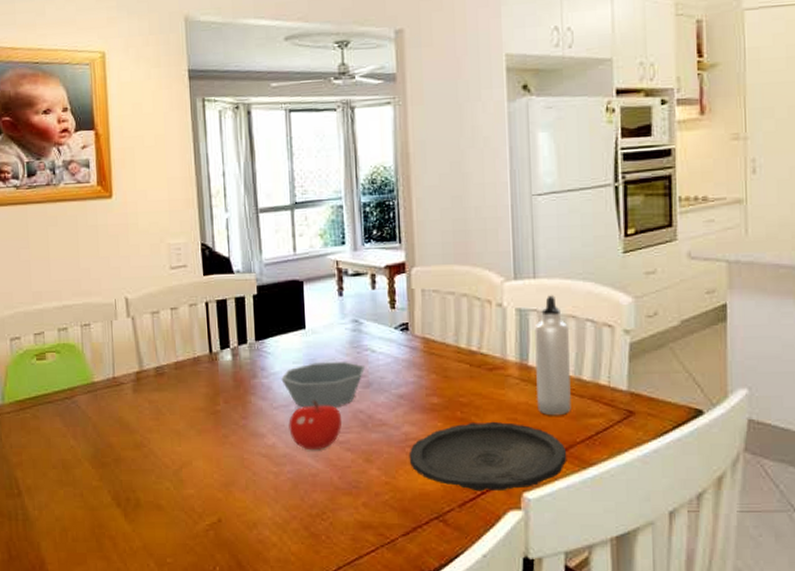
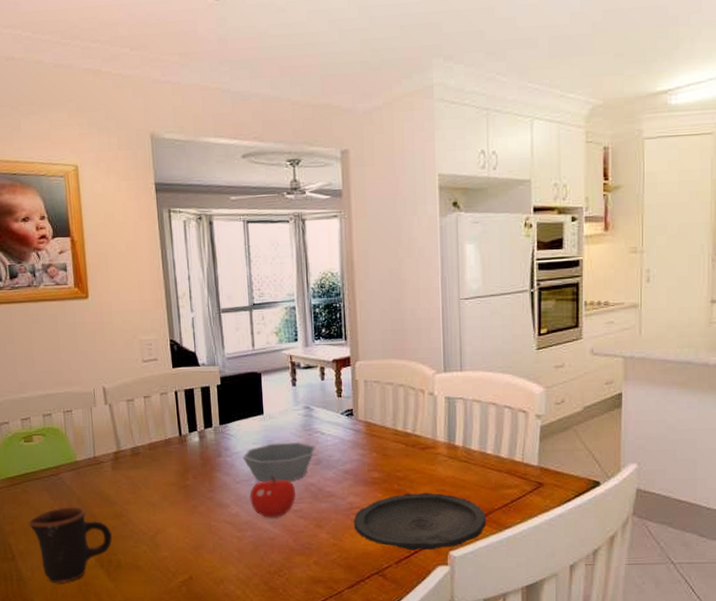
mug: none [37,435,131,525] -> present [27,507,112,584]
water bottle: present [534,295,571,416] -> none [461,386,491,488]

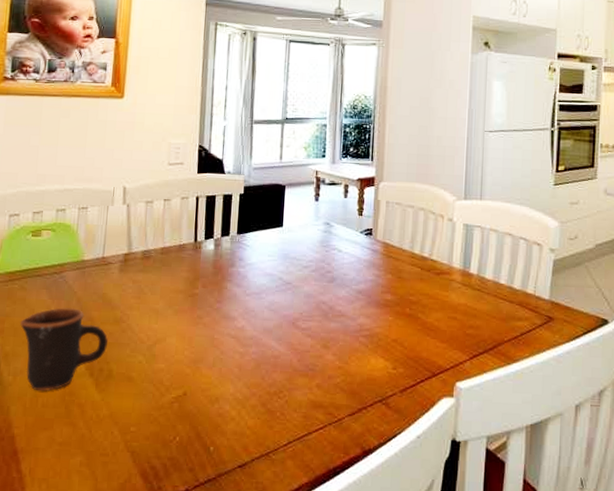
bowl: present [243,442,315,482] -> none [256,256,331,298]
fruit: present [250,475,296,518] -> none [258,290,307,335]
plate: present [353,492,487,551] -> none [361,318,496,380]

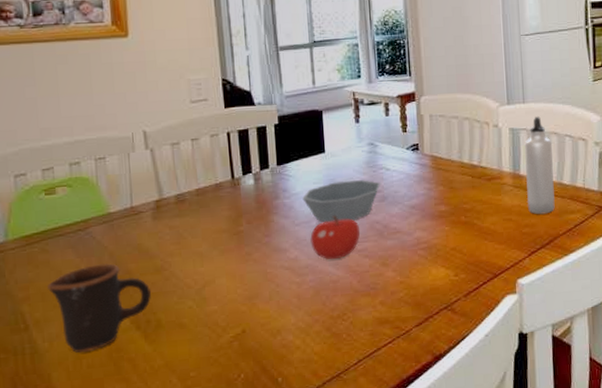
bowl: none [256,256,331,298] -> present [302,180,380,223]
fruit: none [258,290,307,335] -> present [310,215,360,260]
water bottle: none [474,215,505,318] -> present [524,116,555,215]

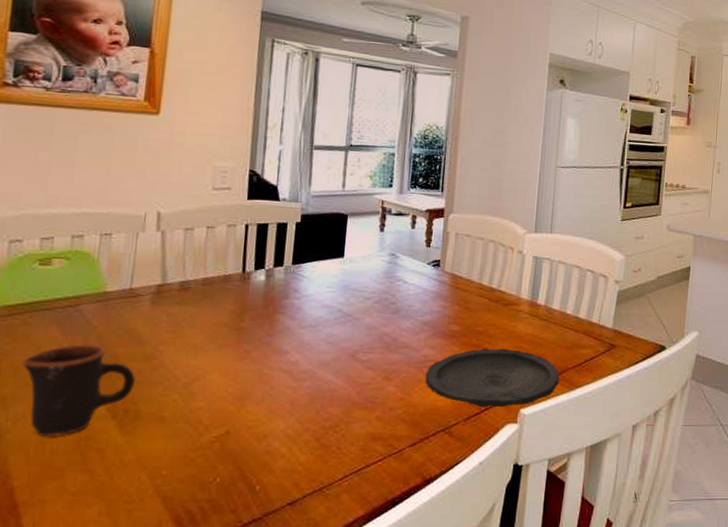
bowl: present [302,180,380,223] -> none [313,288,395,330]
fruit: present [310,215,360,260] -> none [314,322,368,368]
plate: none [420,222,553,282] -> present [425,348,560,408]
water bottle: present [524,116,555,215] -> none [541,248,573,346]

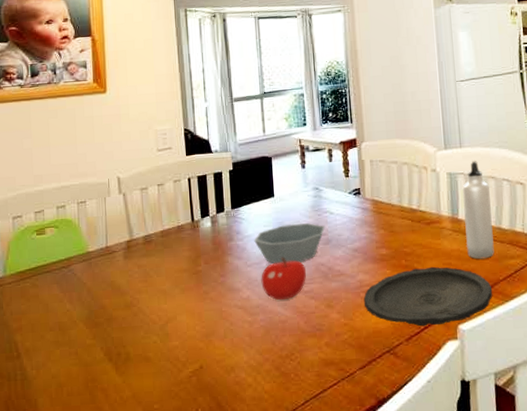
mug: present [21,344,135,438] -> none [35,299,122,382]
bowl: none [313,288,395,330] -> present [254,223,325,264]
fruit: none [314,322,368,368] -> present [261,257,307,301]
water bottle: none [541,248,573,346] -> present [462,161,494,260]

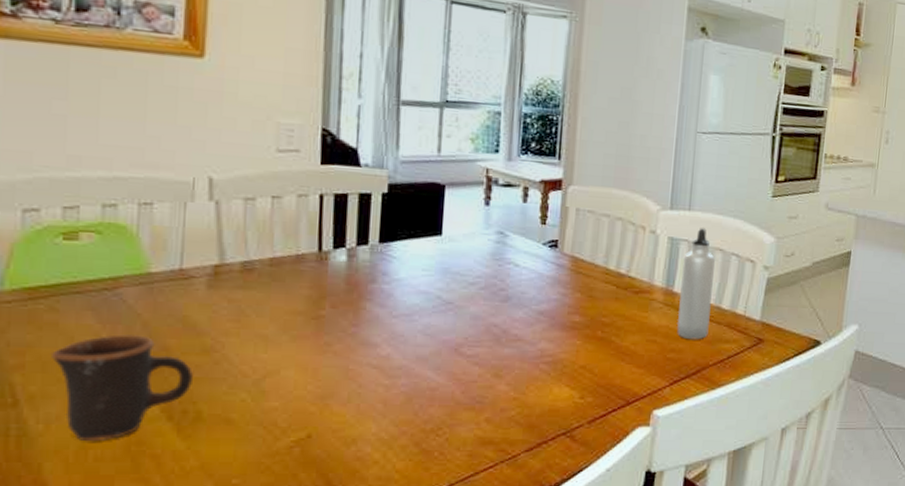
mug: none [35,299,122,382] -> present [50,334,193,442]
bowl: present [254,223,325,264] -> none [406,271,505,320]
fruit: present [261,257,307,301] -> none [409,310,473,363]
plate: present [363,266,493,327] -> none [542,342,699,409]

